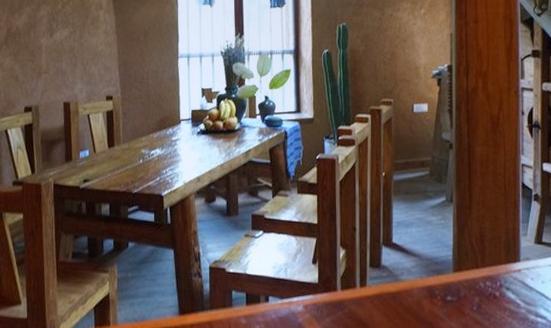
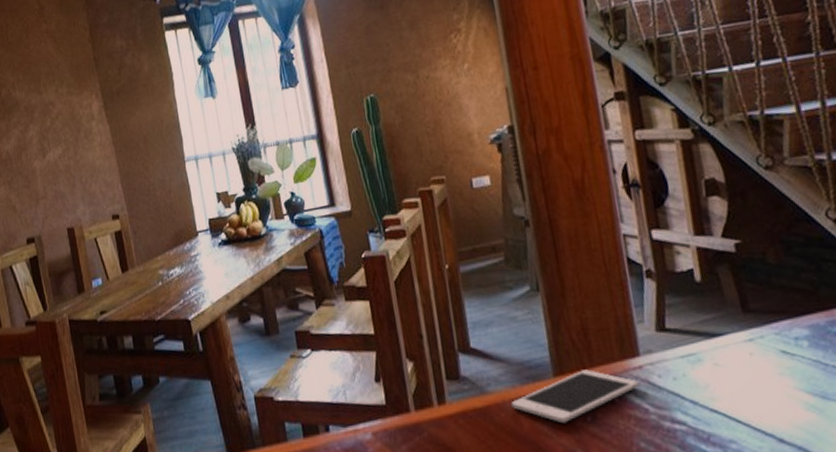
cell phone: none [417,269,516,310] -> present [511,369,639,424]

